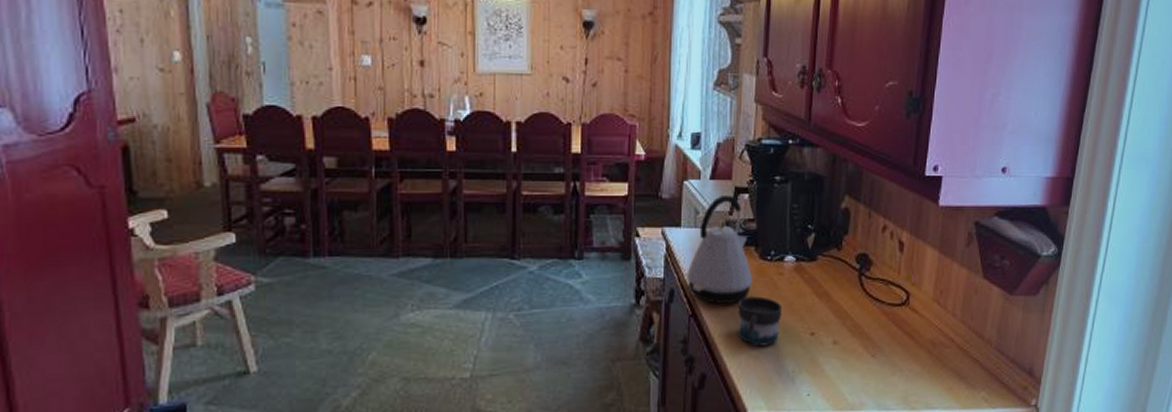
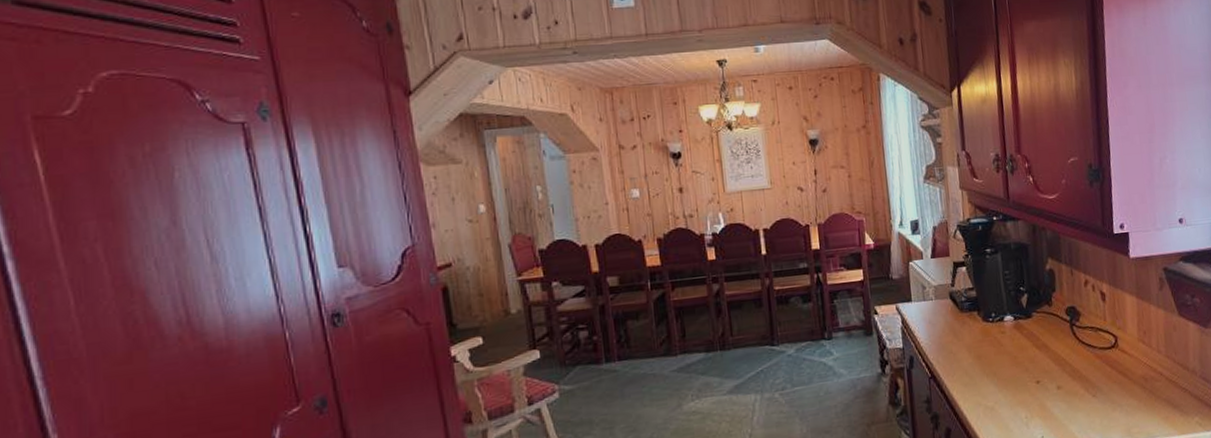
kettle: present [686,195,753,304] -> none [922,270,980,365]
mug: present [737,296,783,346] -> none [969,354,1009,398]

